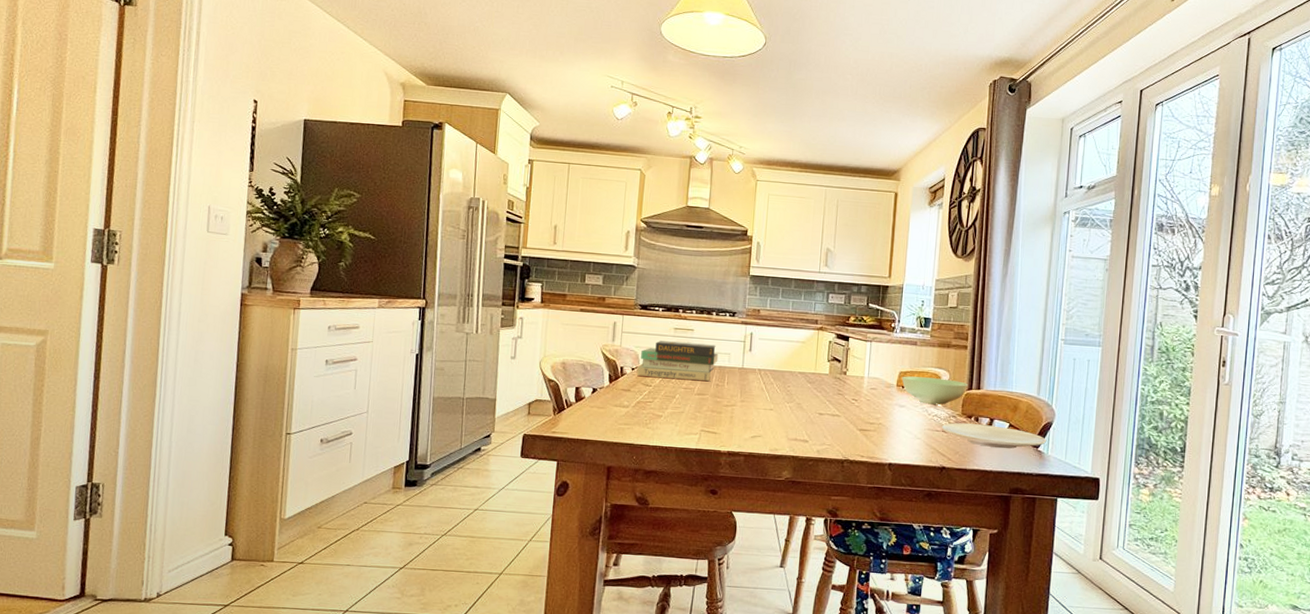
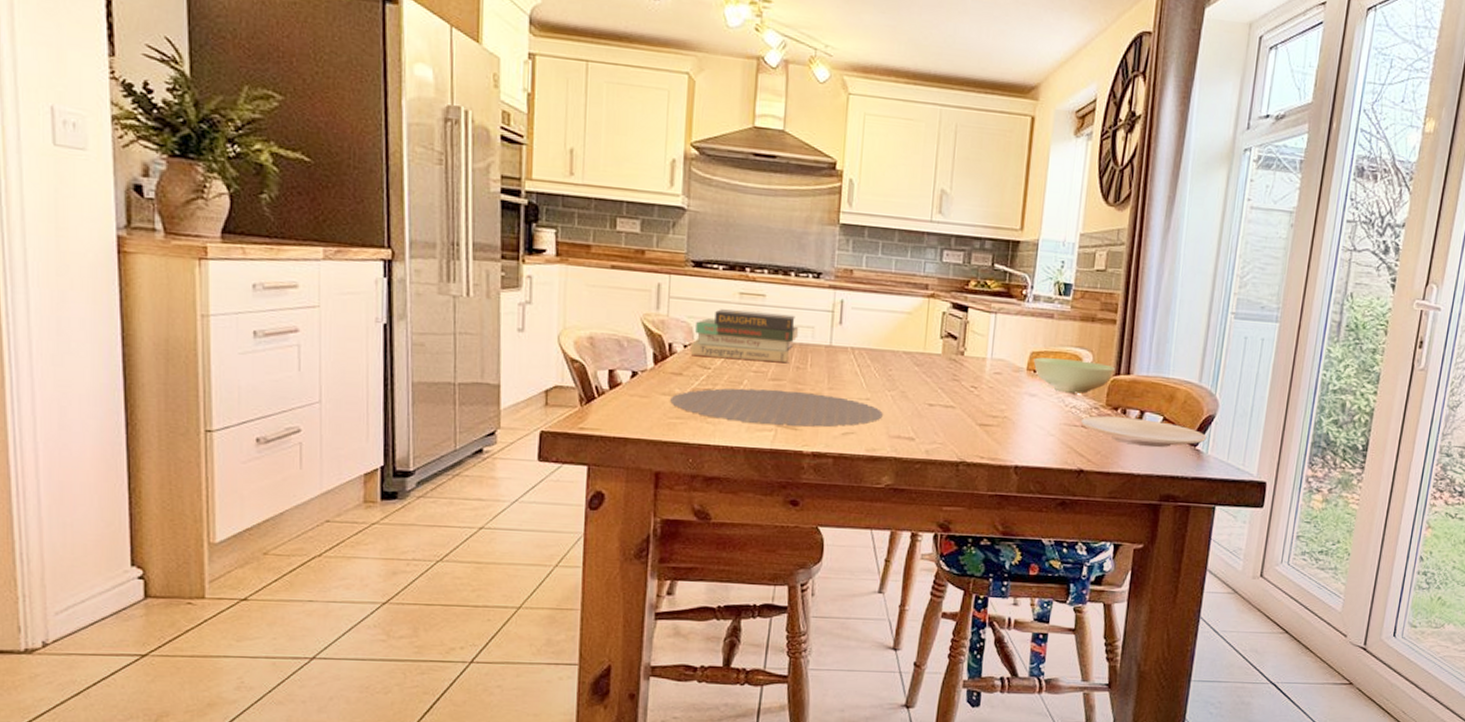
place mat: none [620,401,783,432] -> present [670,388,883,427]

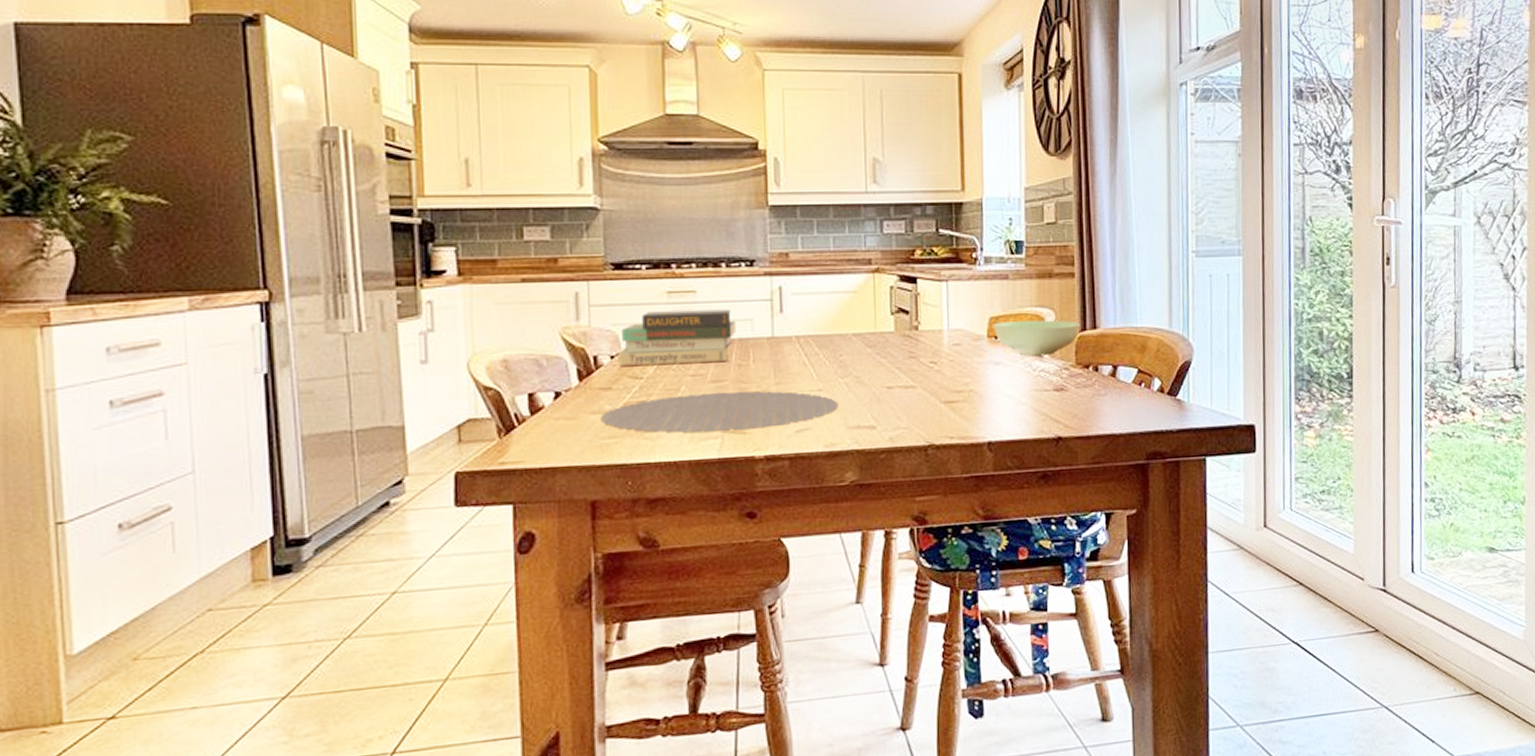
plate: present [1080,416,1206,447] -> none [1051,374,1185,403]

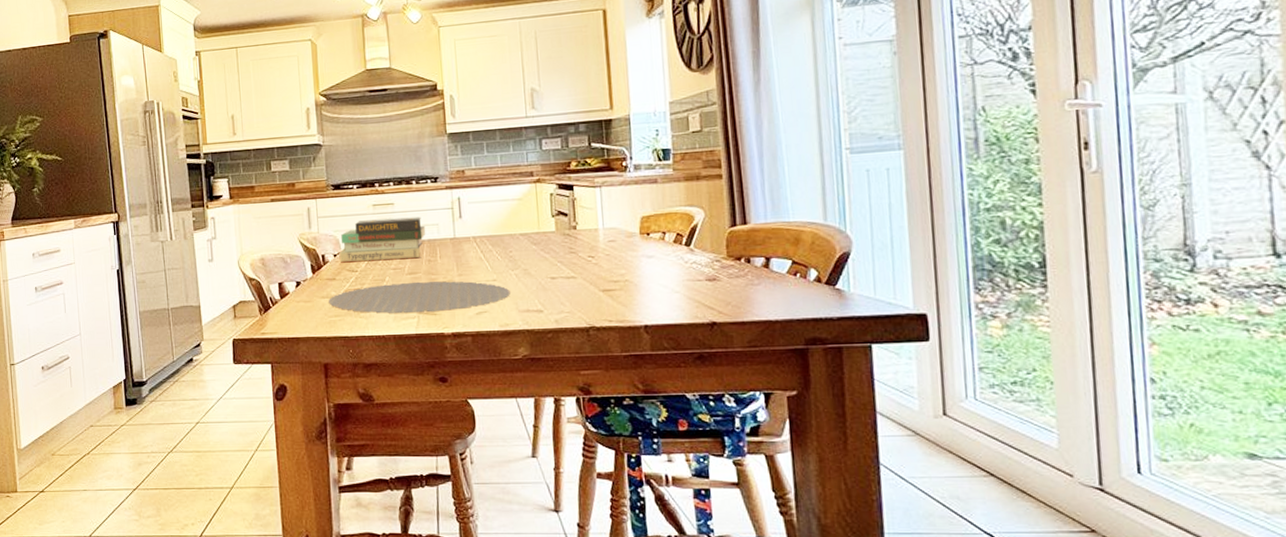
bowl: present [993,320,1080,356] -> none [644,217,730,250]

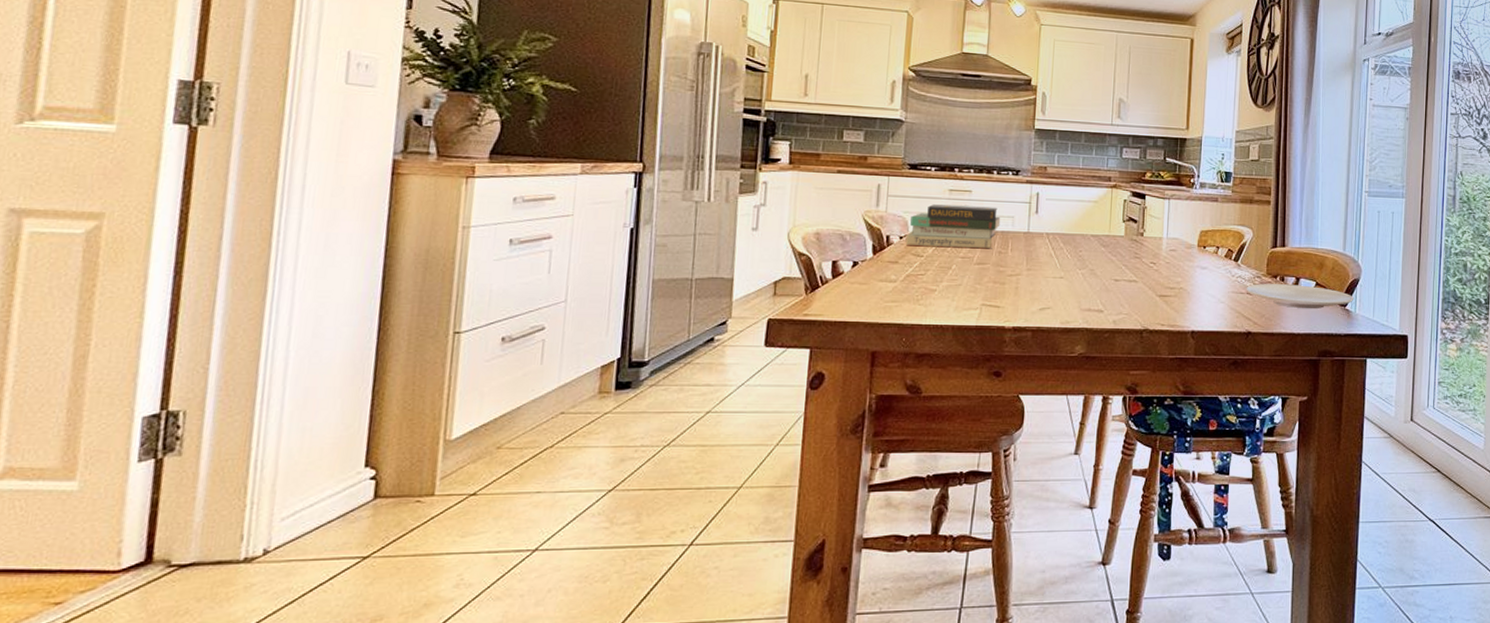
place mat: present [329,281,510,314] -> none [887,272,1075,305]
plate: none [703,265,845,292] -> present [1246,283,1353,308]

